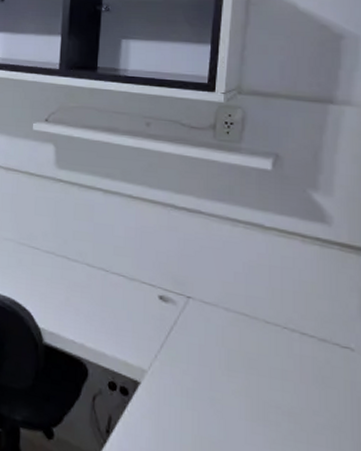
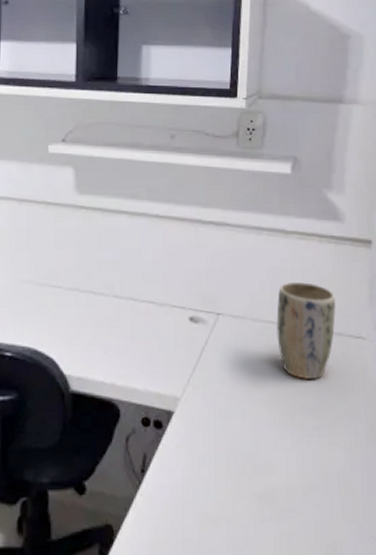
plant pot: none [251,277,321,382] -> present [276,281,337,379]

